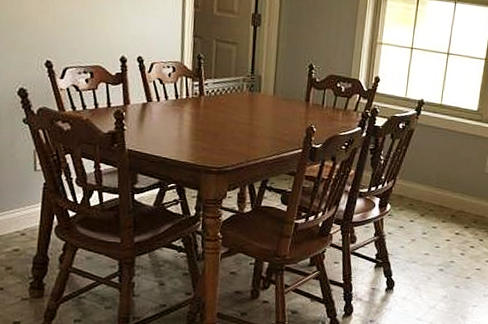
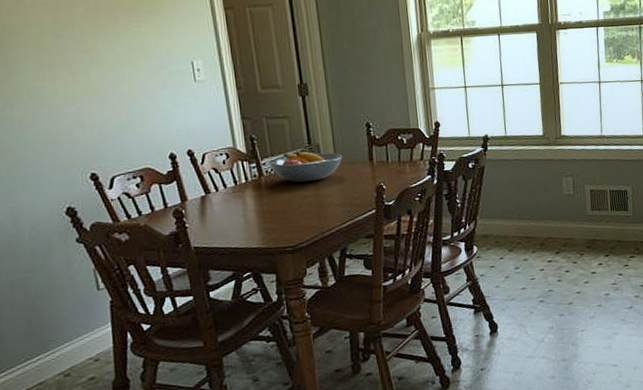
fruit bowl: none [211,77,282,111] -> present [269,151,343,183]

